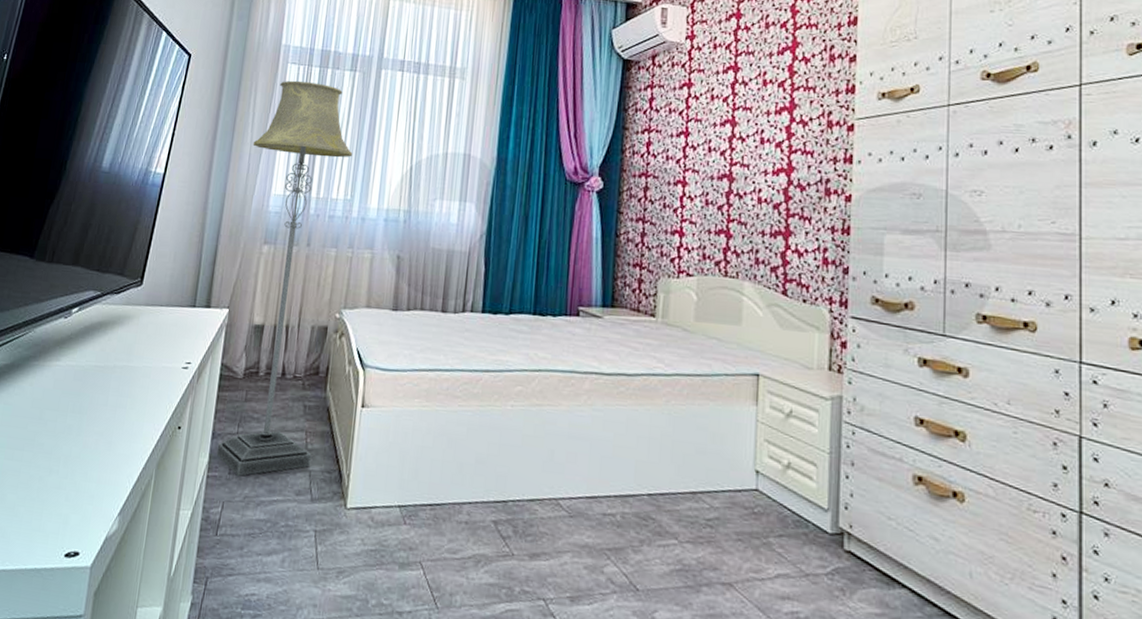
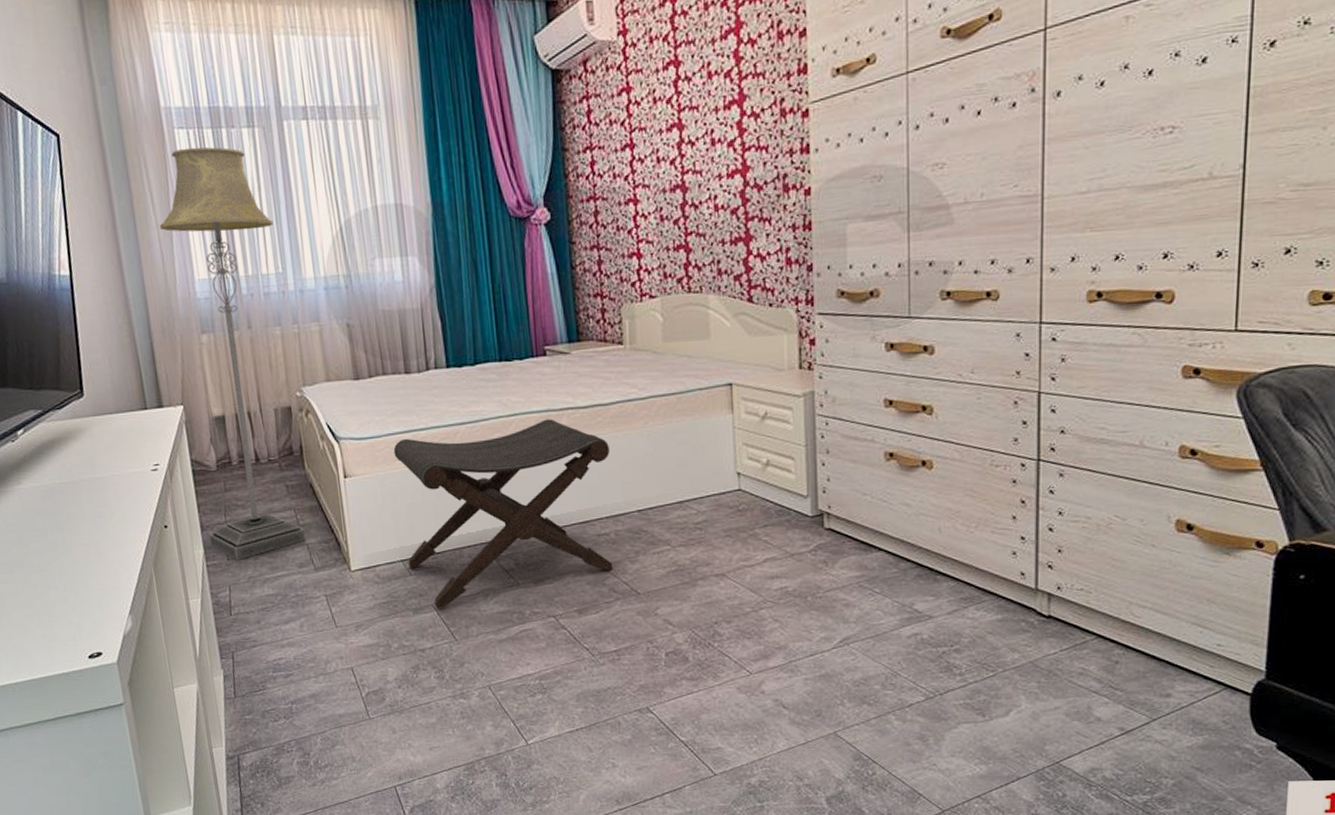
footstool: none [405,376,628,568] -> present [393,419,613,609]

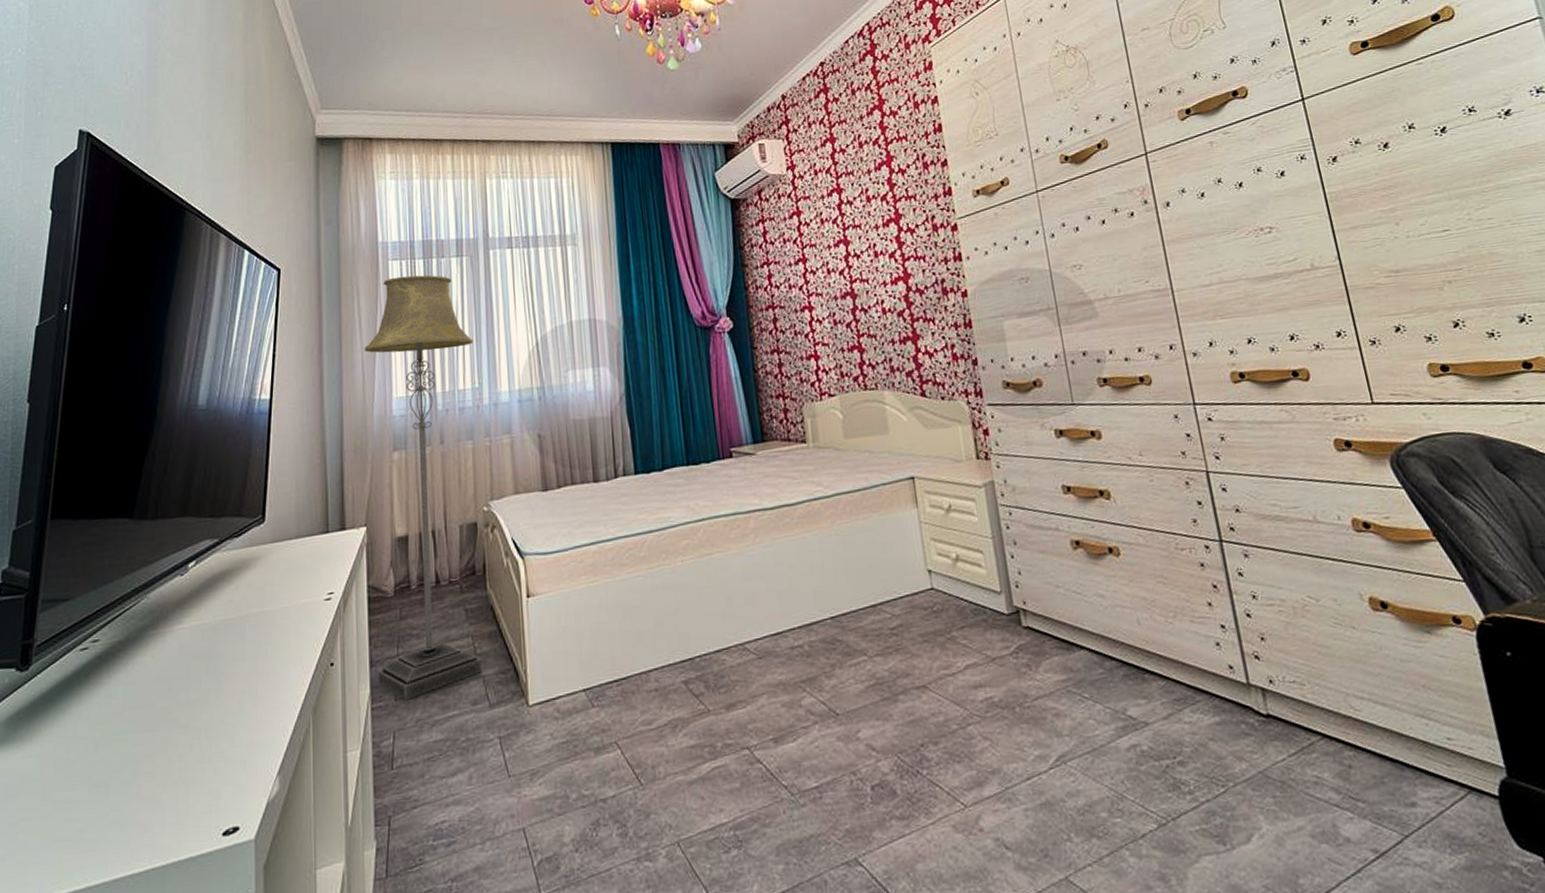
footstool: present [393,419,613,609] -> none [579,522,809,747]

